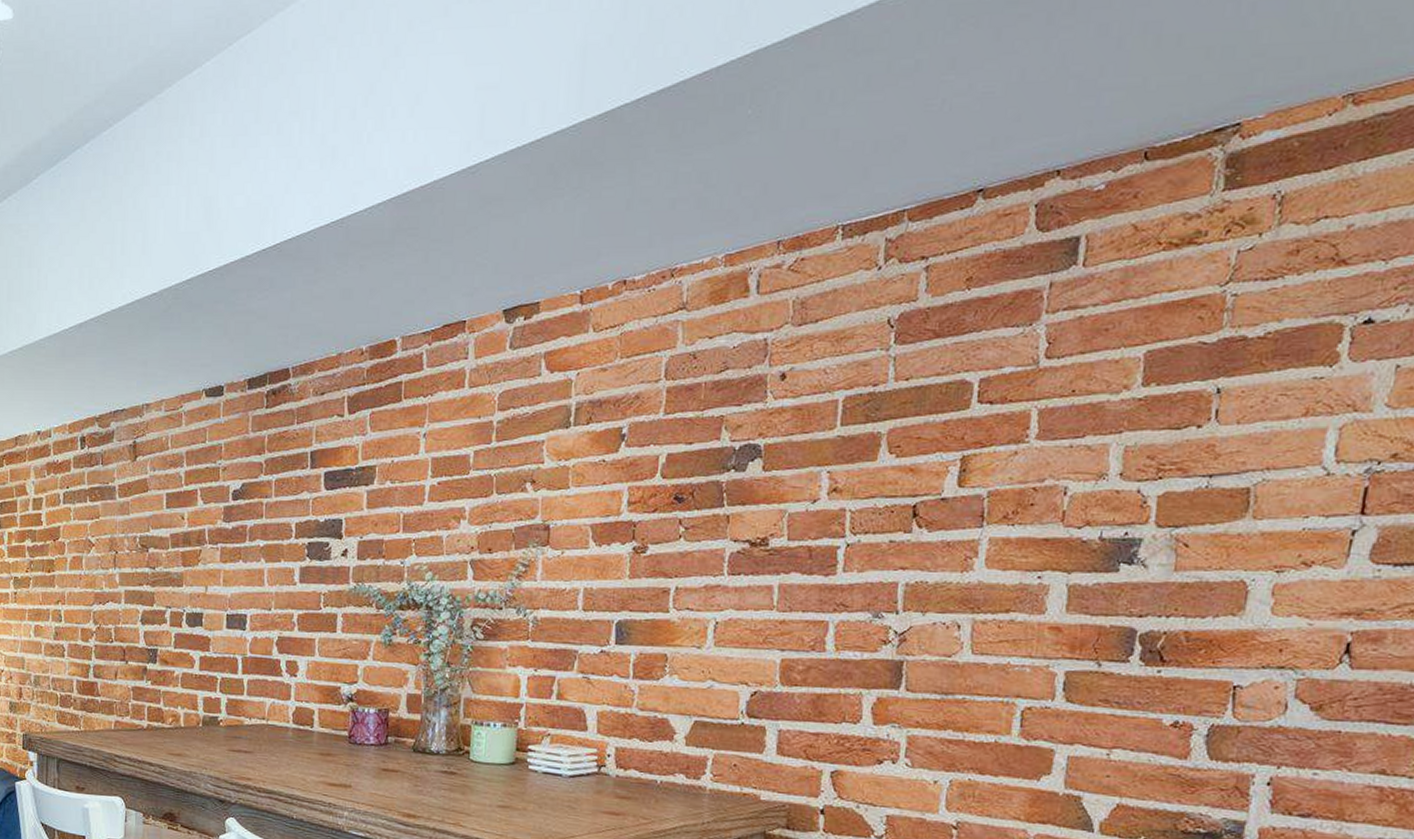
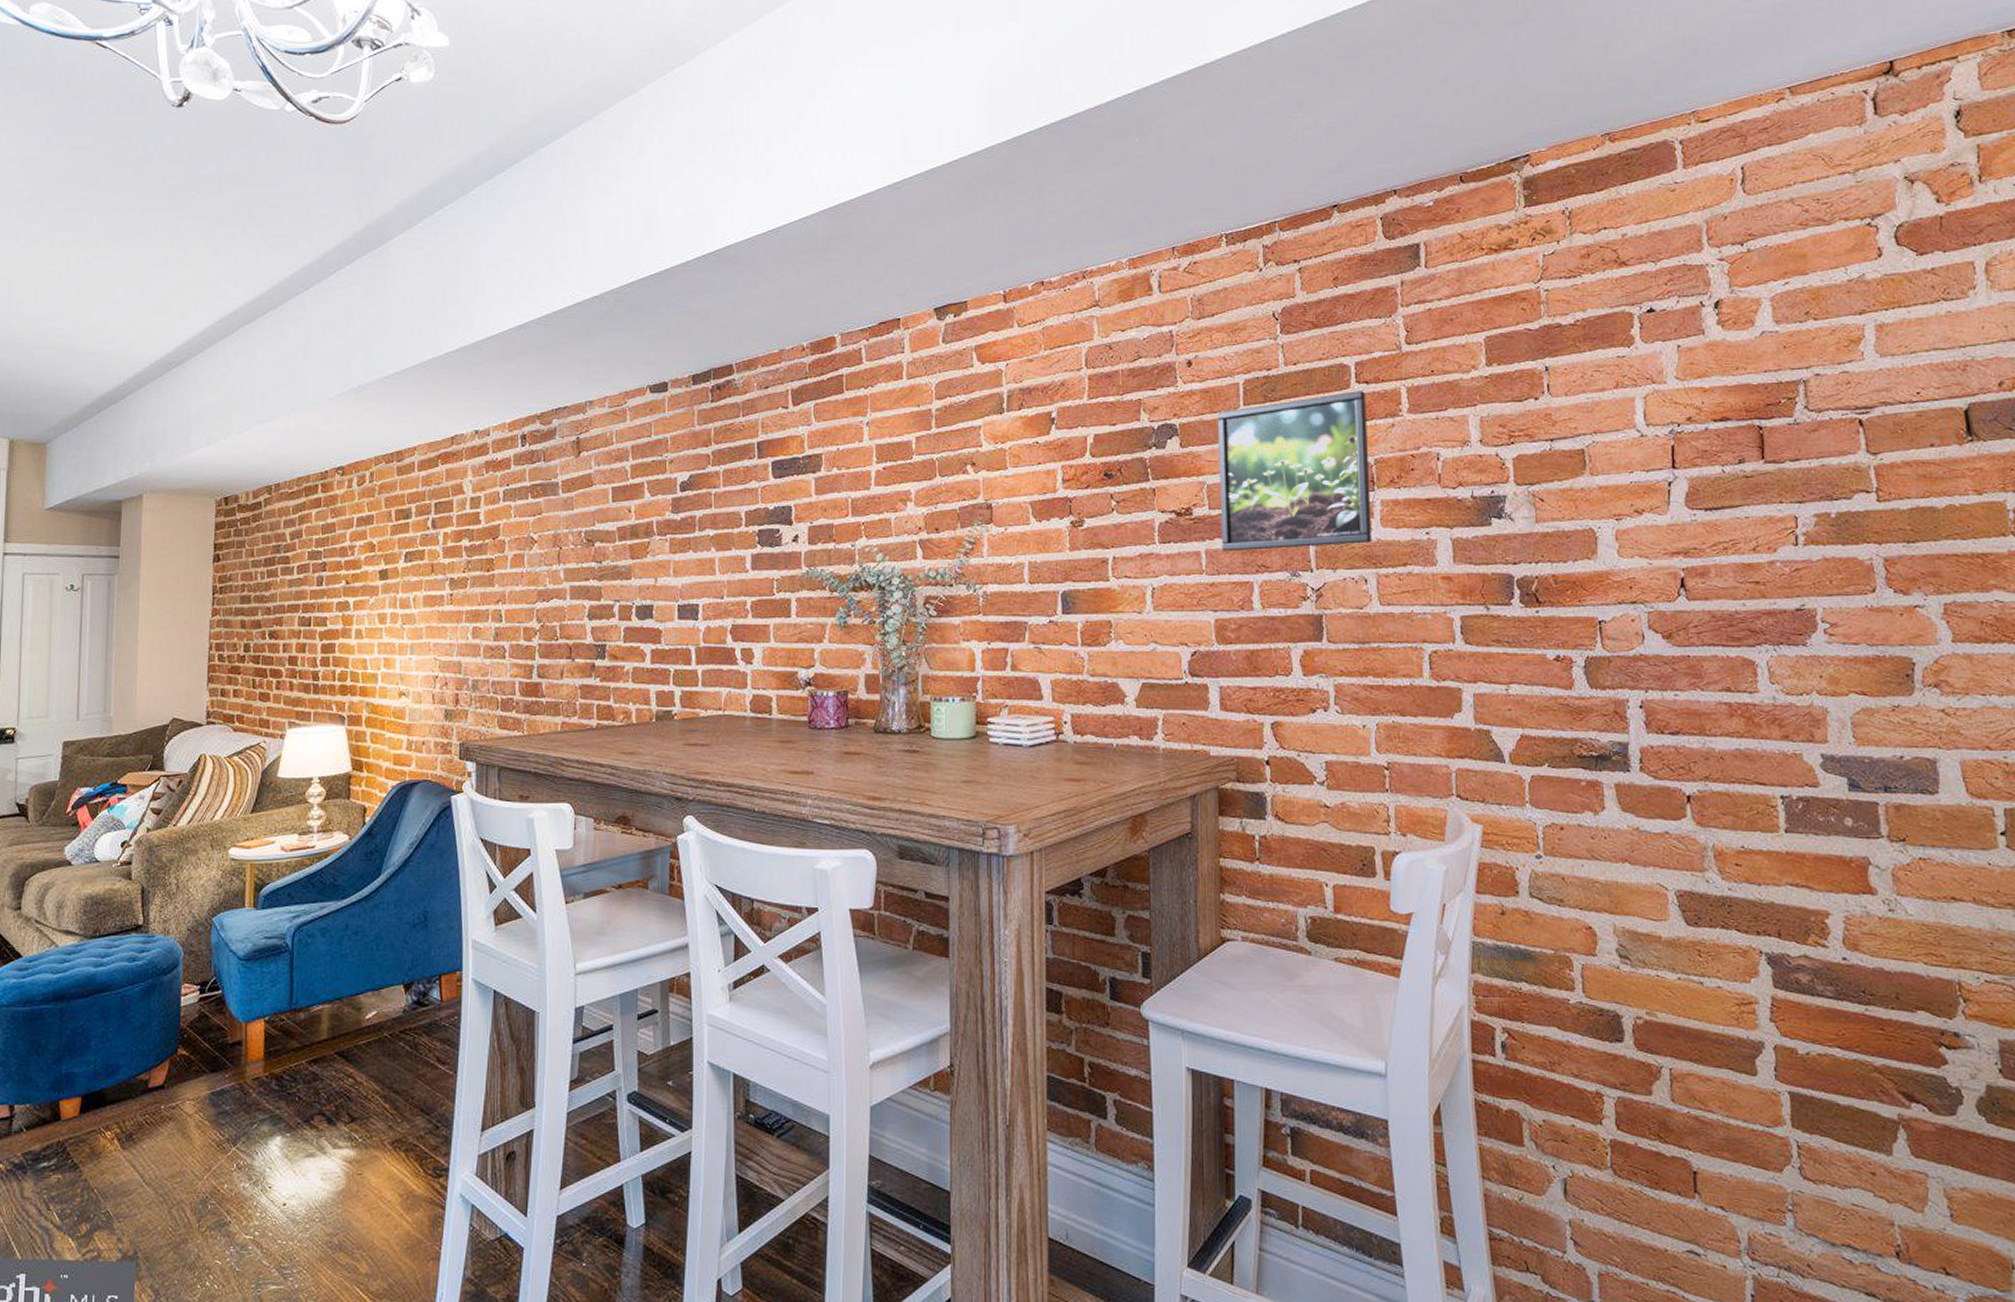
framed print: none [798,412,988,588] -> present [1217,391,1372,552]

